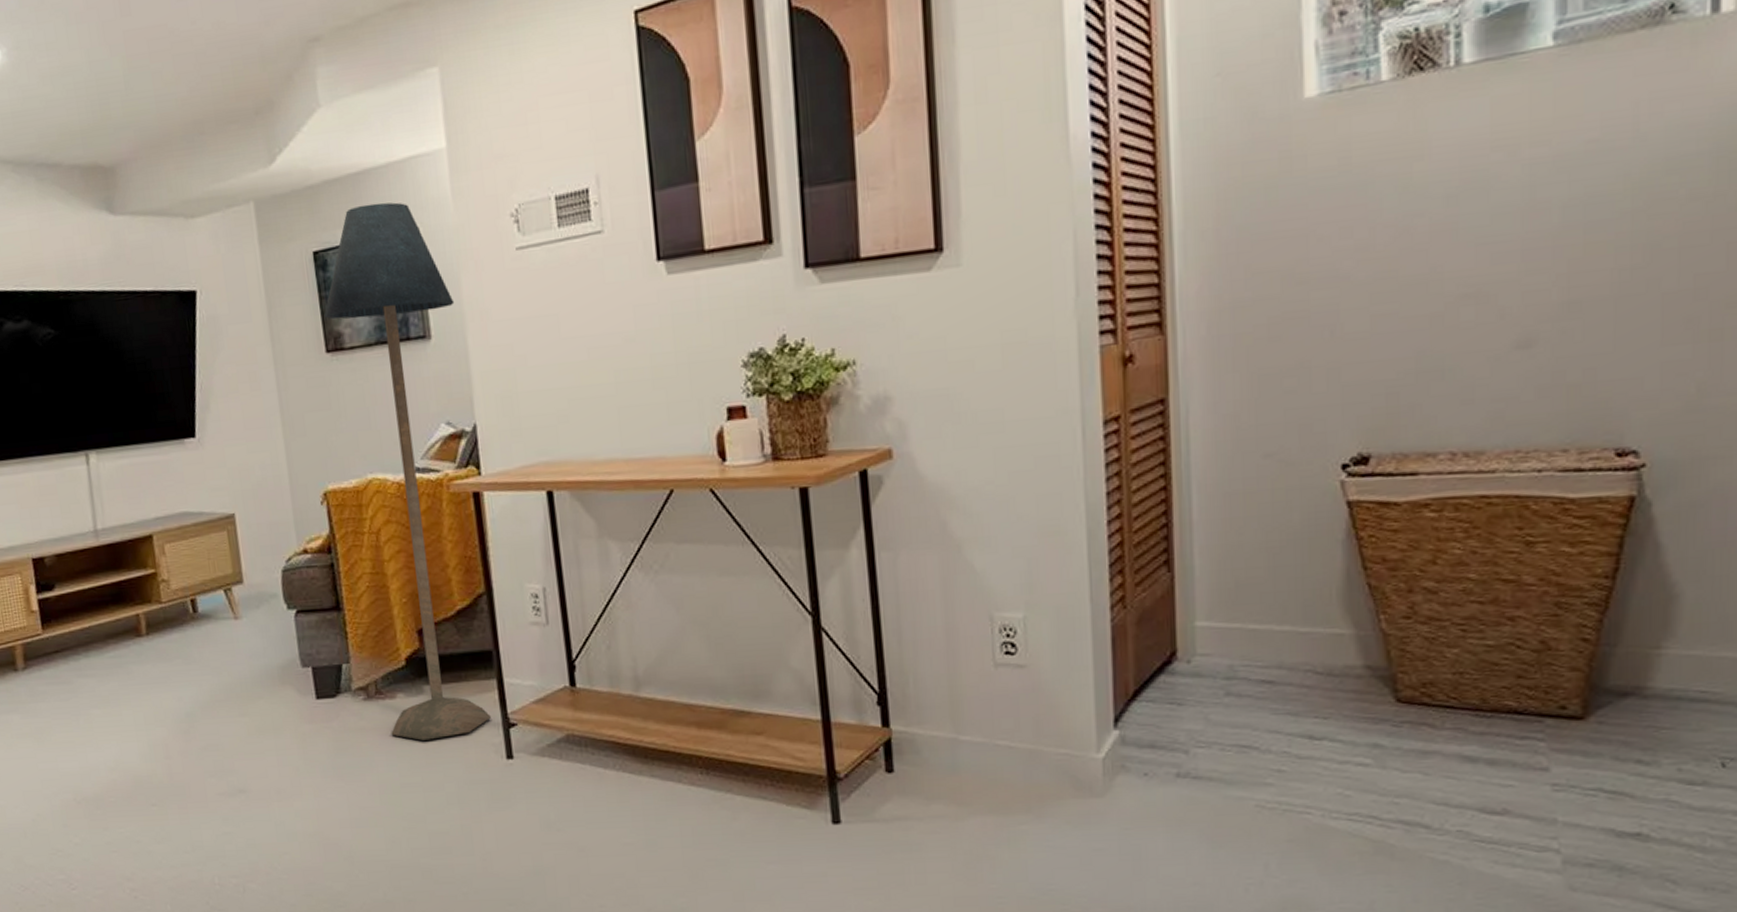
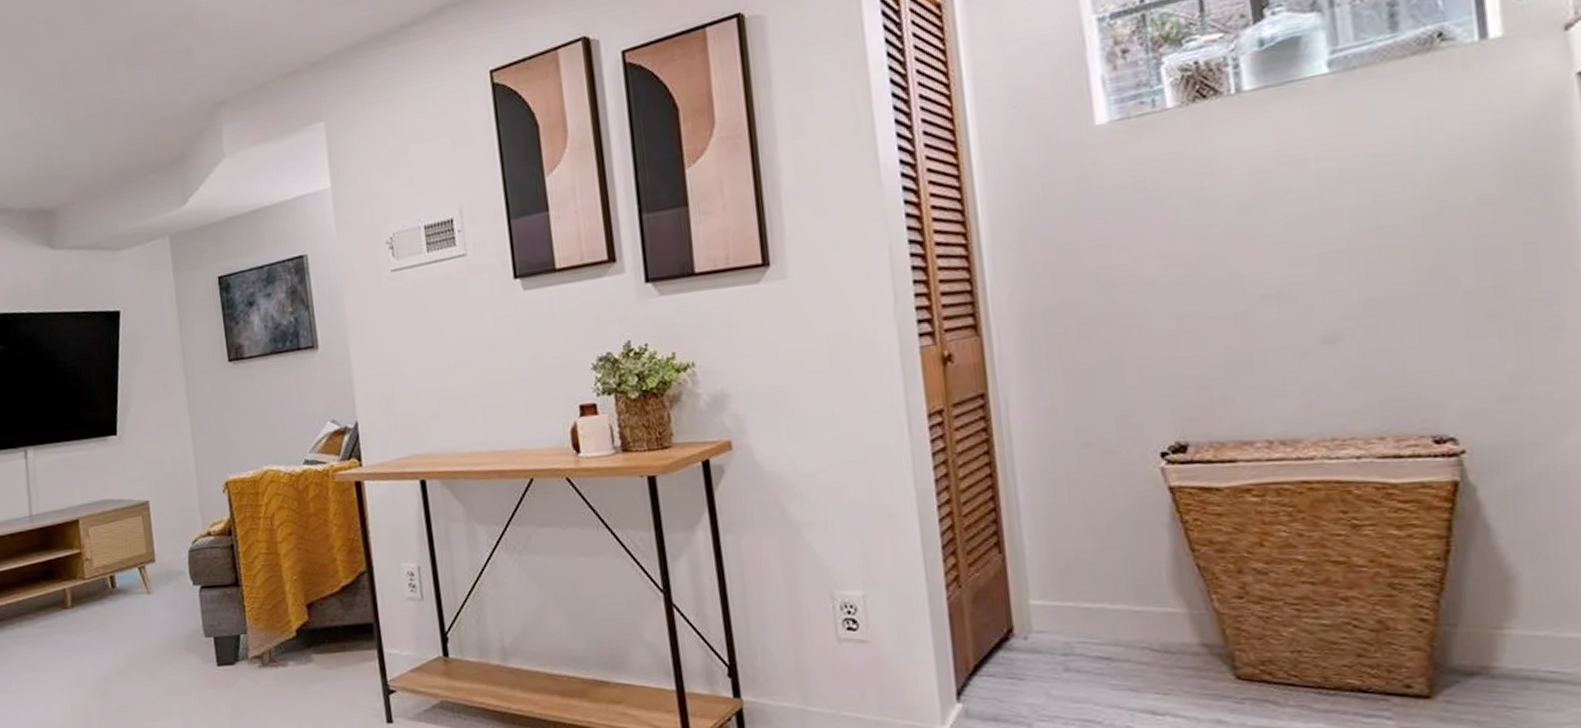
floor lamp: present [323,202,491,741] -> none [226,234,372,705]

